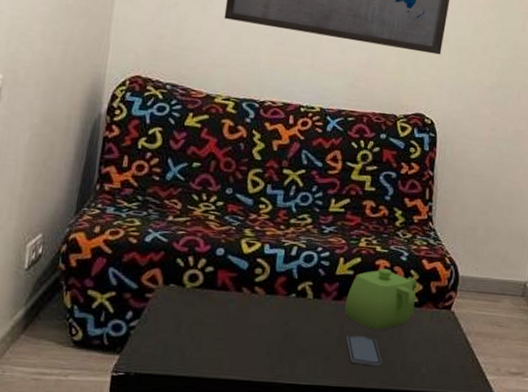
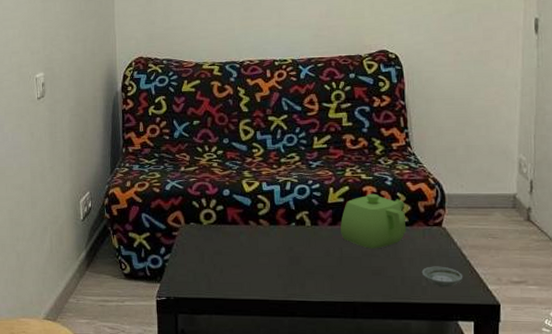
smartphone: present [346,335,382,366] -> none [346,256,383,282]
saucer: none [423,352,464,376] -> present [421,266,463,287]

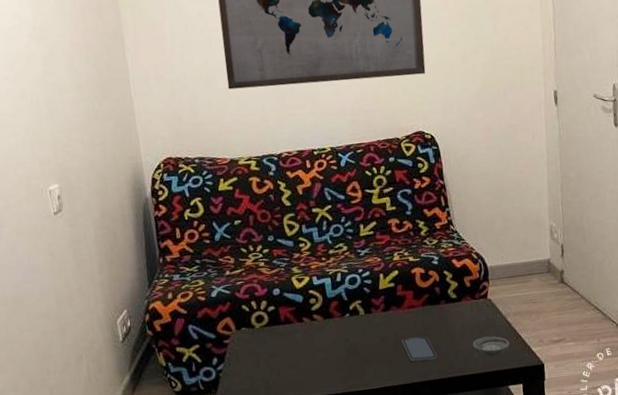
teapot: present [340,193,407,249] -> none [393,274,456,329]
smartphone: none [346,256,383,282] -> present [401,336,438,362]

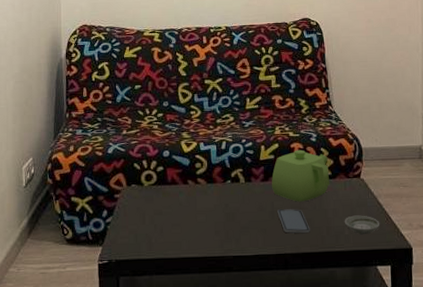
teapot: none [393,274,456,329] -> present [272,149,330,202]

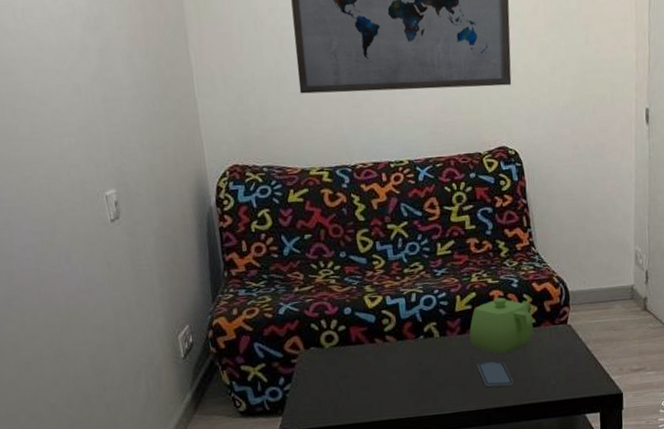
saucer: present [344,215,380,235] -> none [550,363,589,383]

